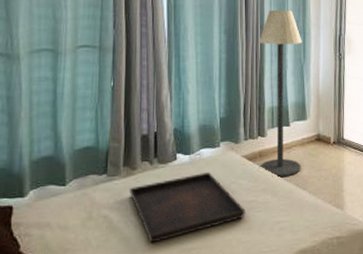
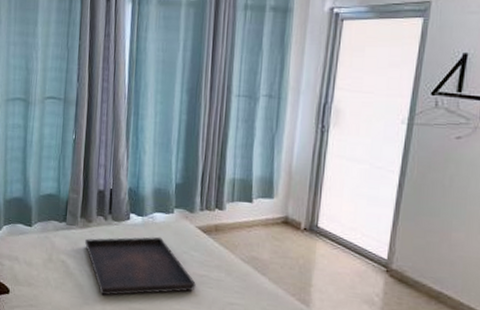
floor lamp: present [259,10,302,178] -> none [213,69,276,257]

